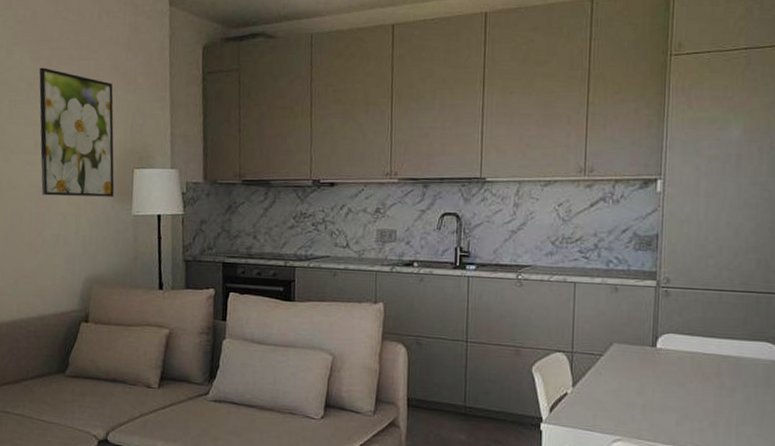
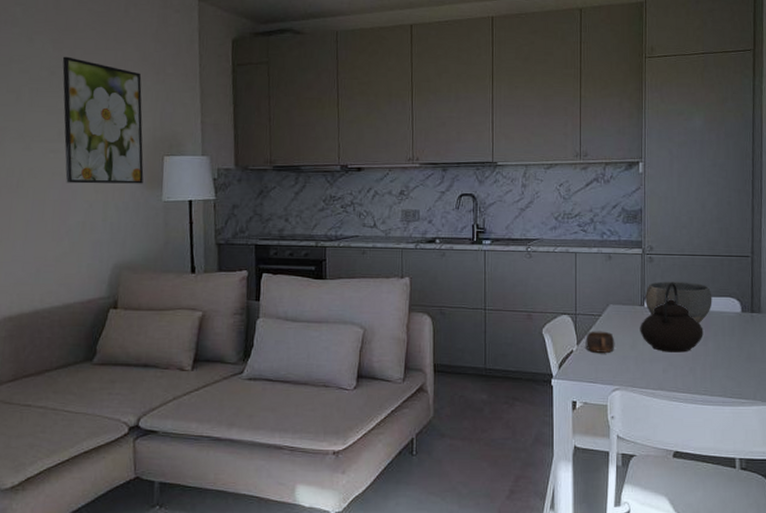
cup: none [582,372,619,398] -> present [585,331,615,353]
teapot: none [649,320,730,403] -> present [640,282,704,353]
bowl: none [658,319,743,371] -> present [645,281,713,324]

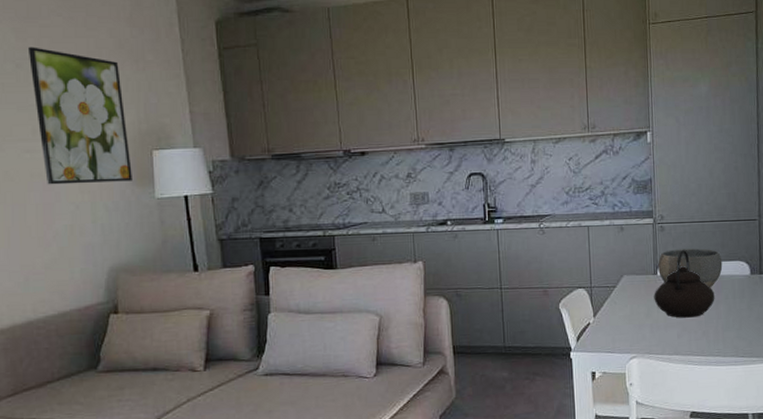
cup: present [585,331,615,353] -> none [601,302,631,323]

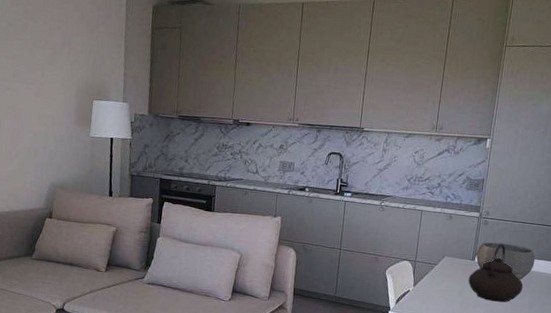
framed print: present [27,47,132,185] -> none [17,11,79,121]

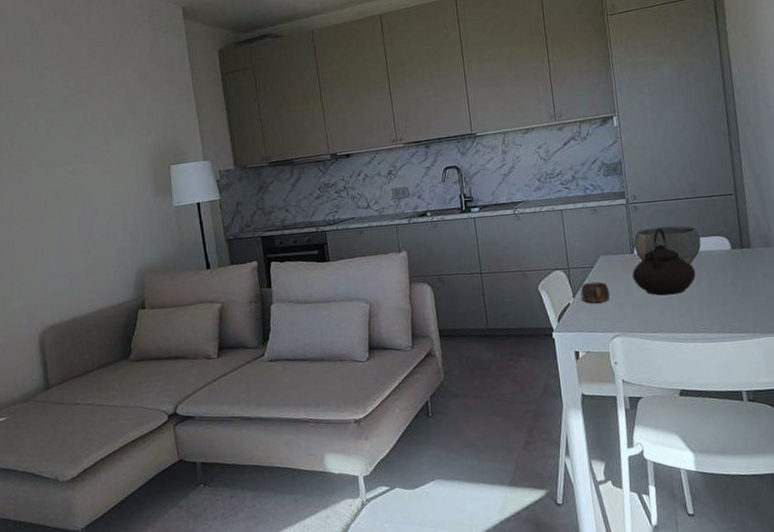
cup: none [420,276,446,296] -> present [580,281,611,303]

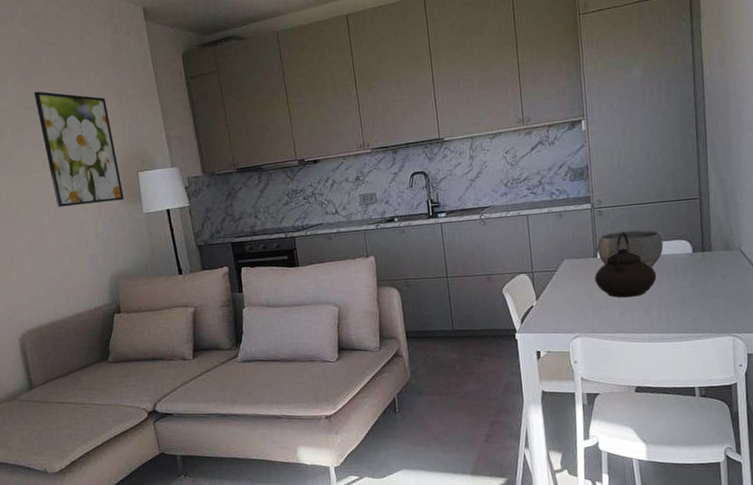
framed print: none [70,86,154,200] -> present [33,91,124,208]
cup: present [580,281,611,303] -> none [544,284,573,305]

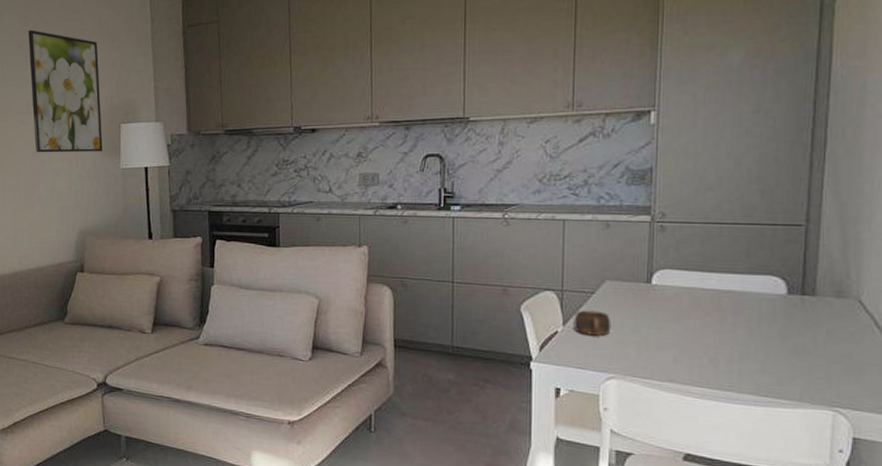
cup: none [544,284,573,305] -> present [573,310,612,336]
teapot: present [594,231,657,298] -> none [644,255,731,340]
bowl: present [597,230,664,268] -> none [653,254,746,306]

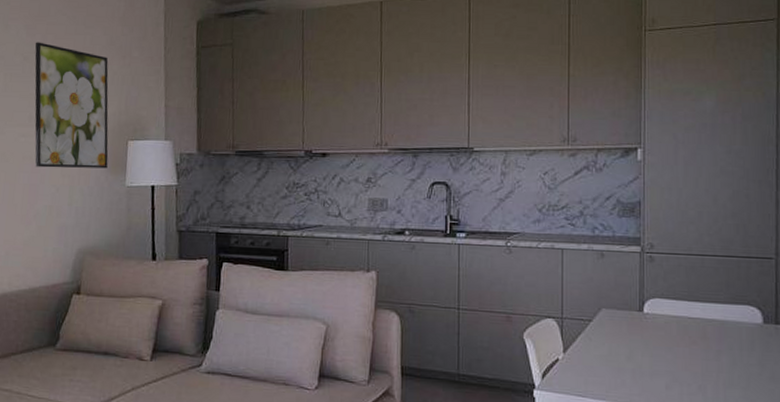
cup: present [573,310,612,336] -> none [573,337,608,363]

